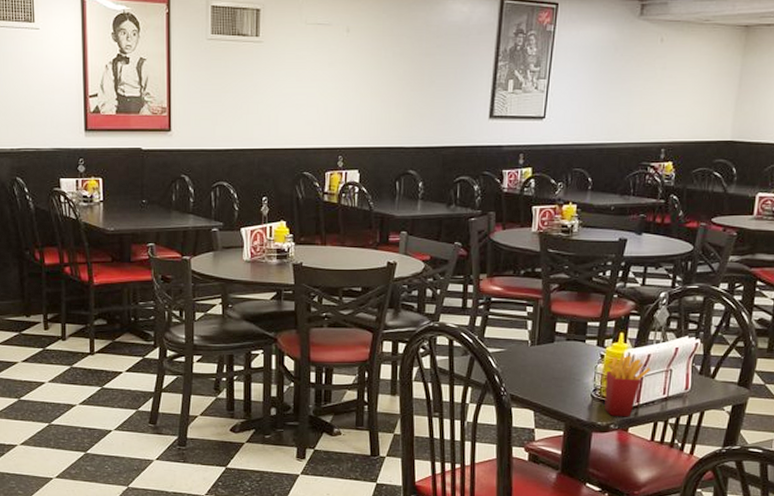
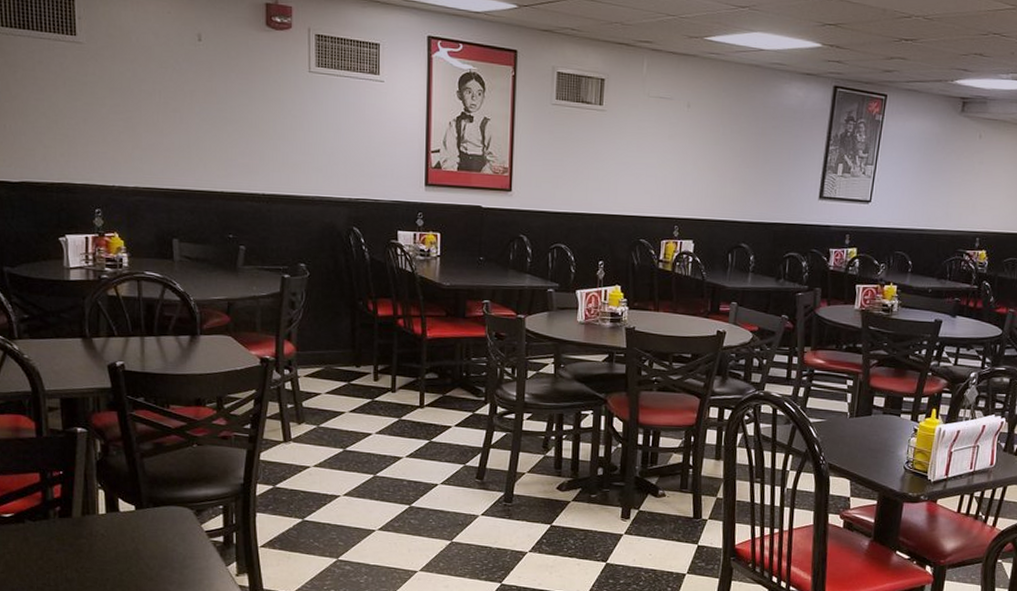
french fries: present [604,355,652,417] -> none [916,430,960,490]

